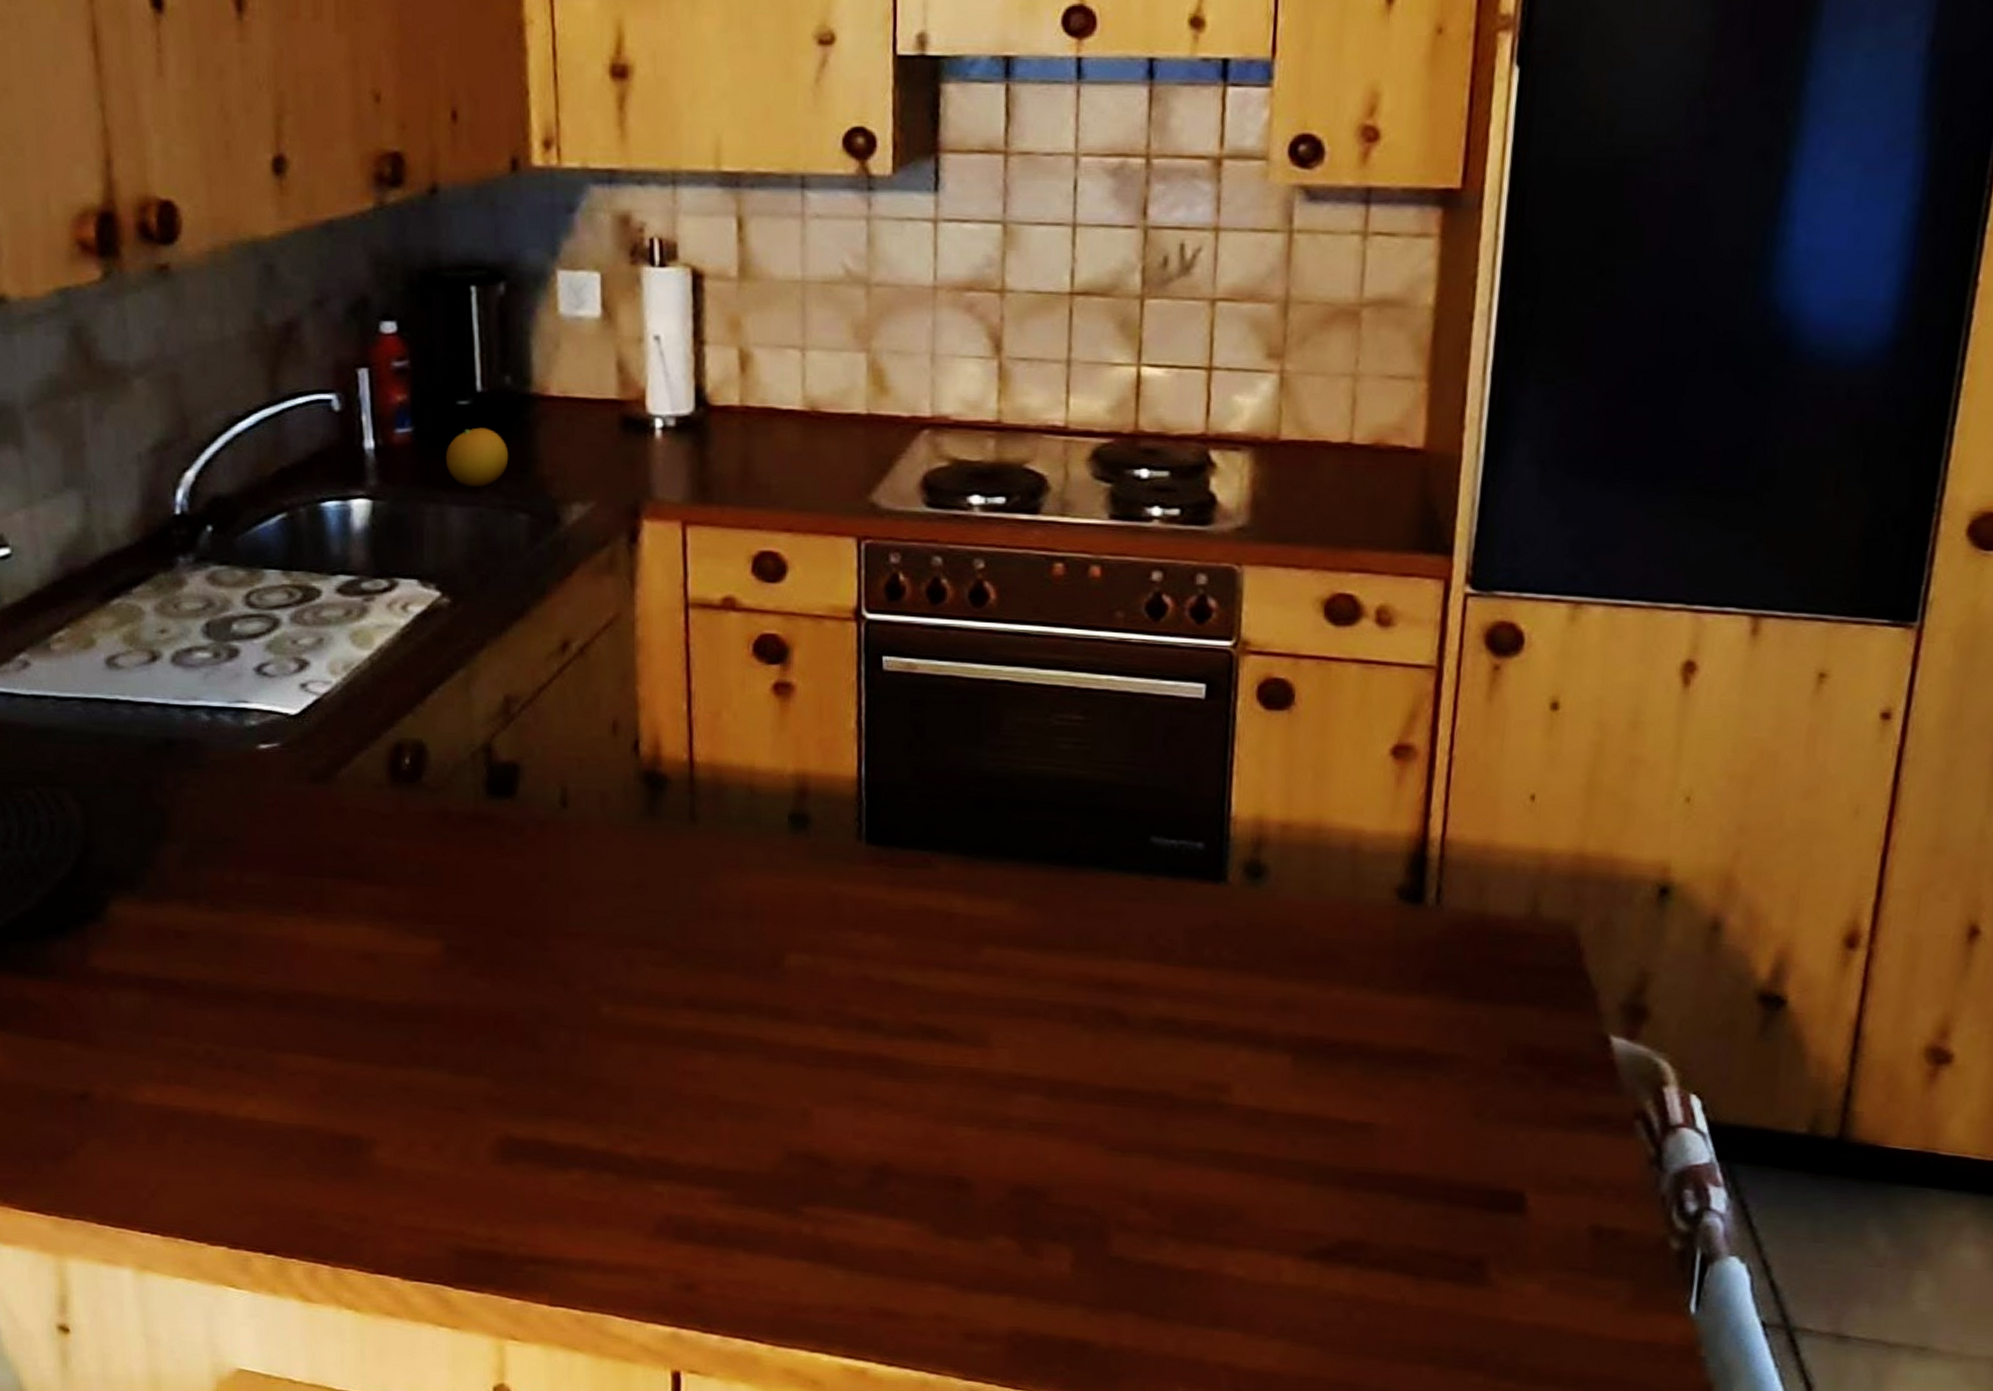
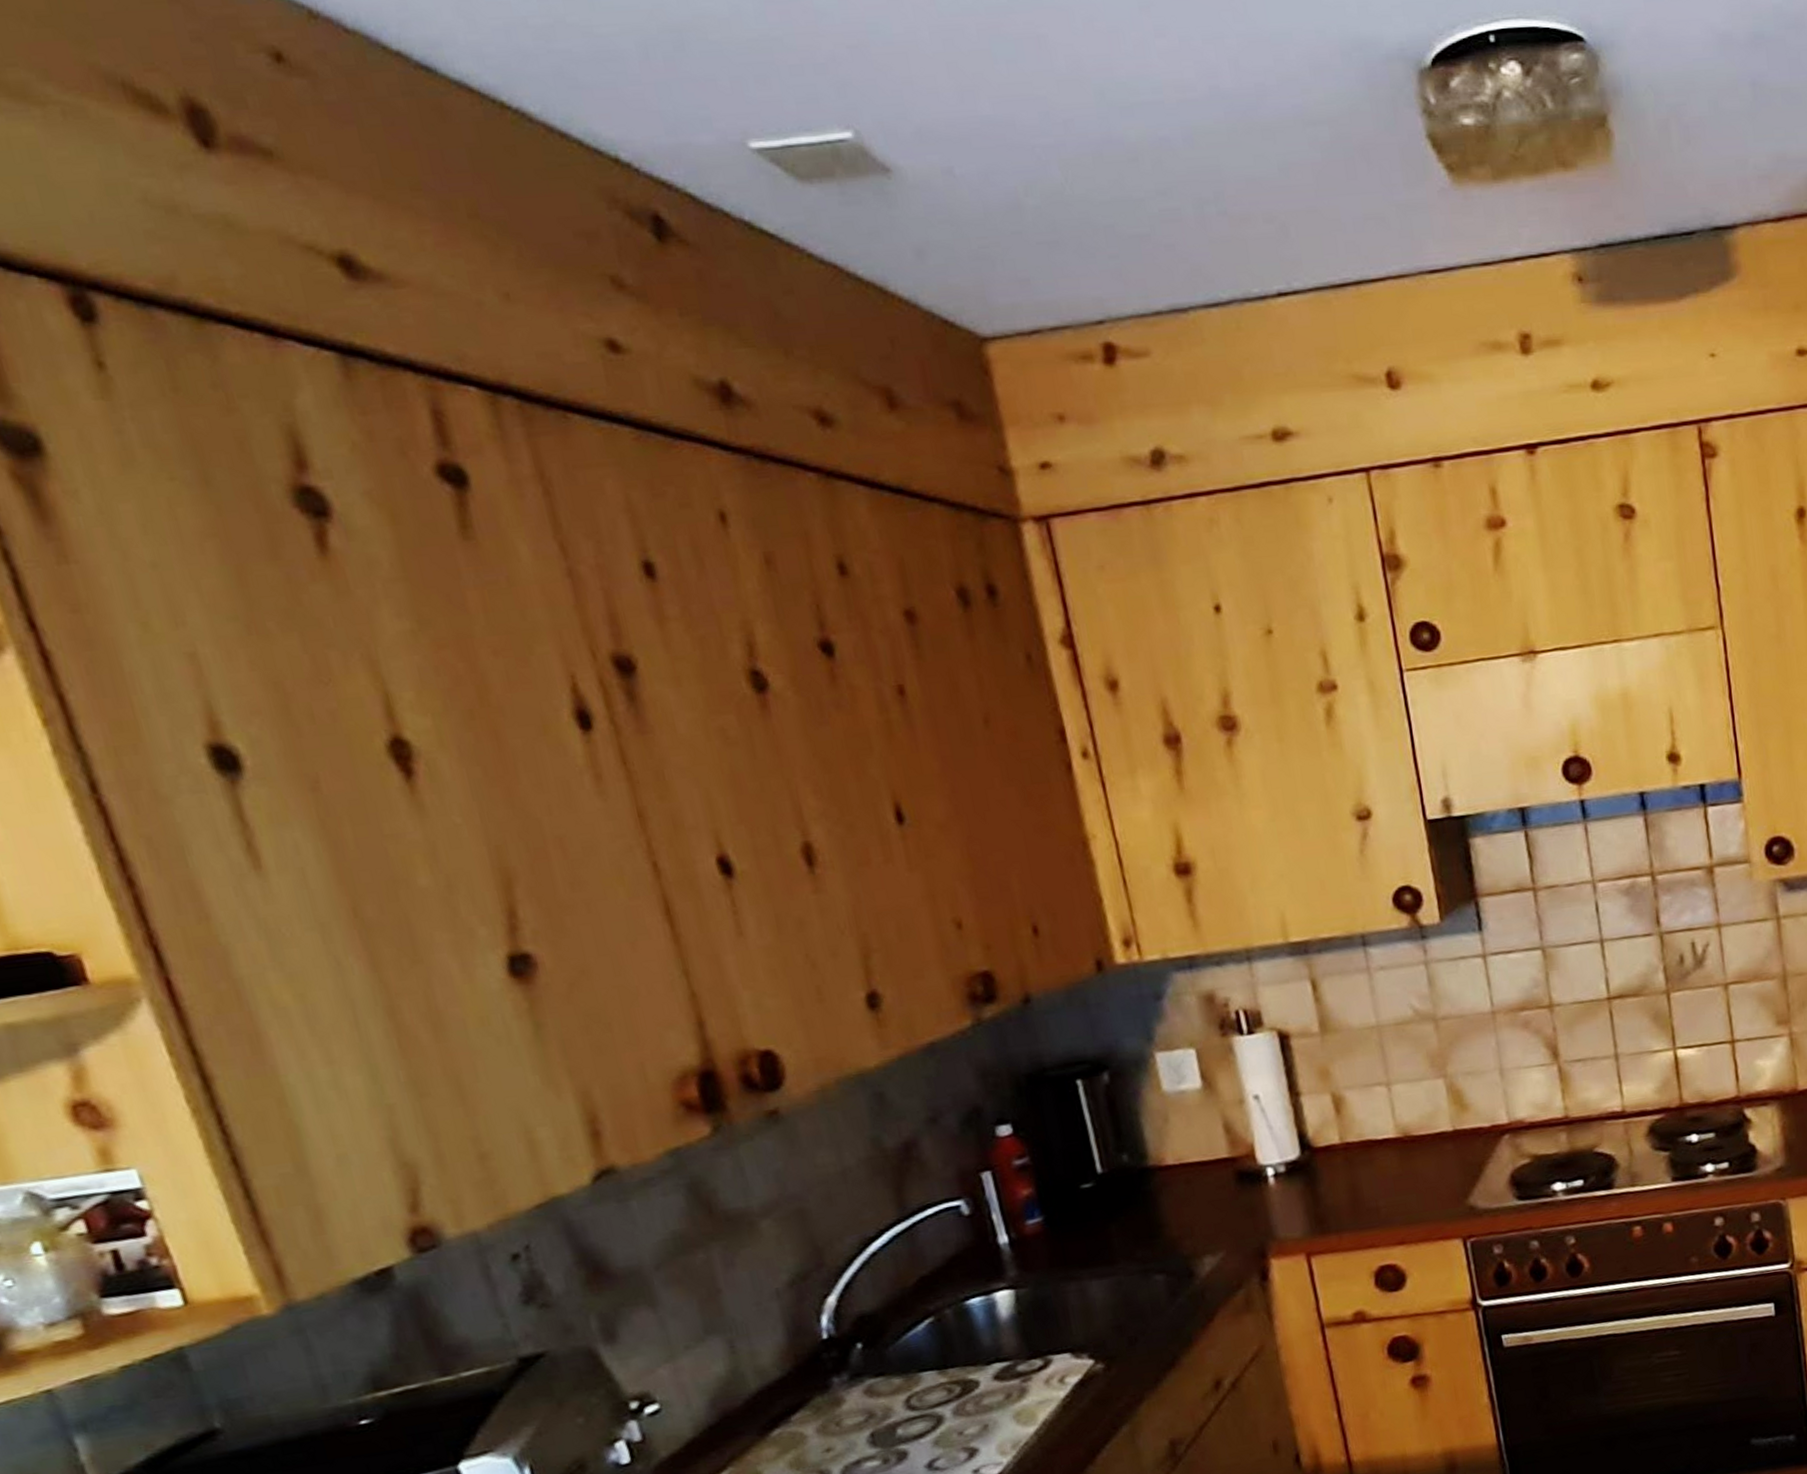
fruit: present [445,427,509,488] -> none [1077,1204,1138,1261]

